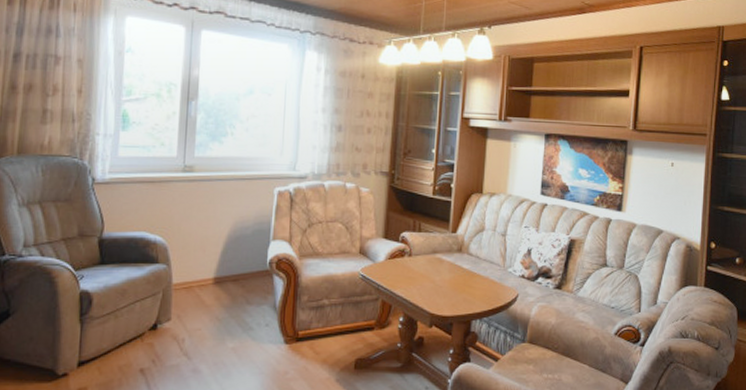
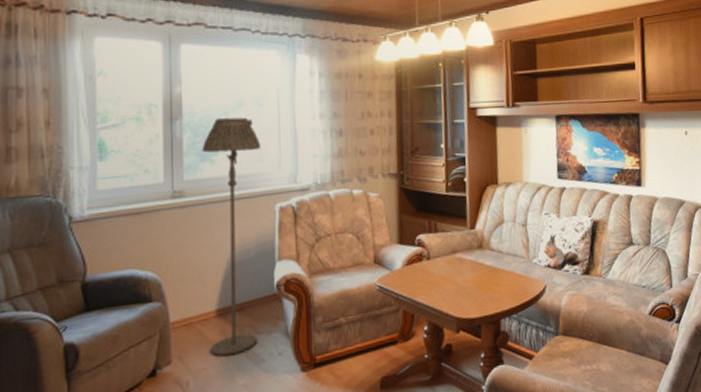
floor lamp: none [205,103,267,320] -> present [201,117,262,357]

